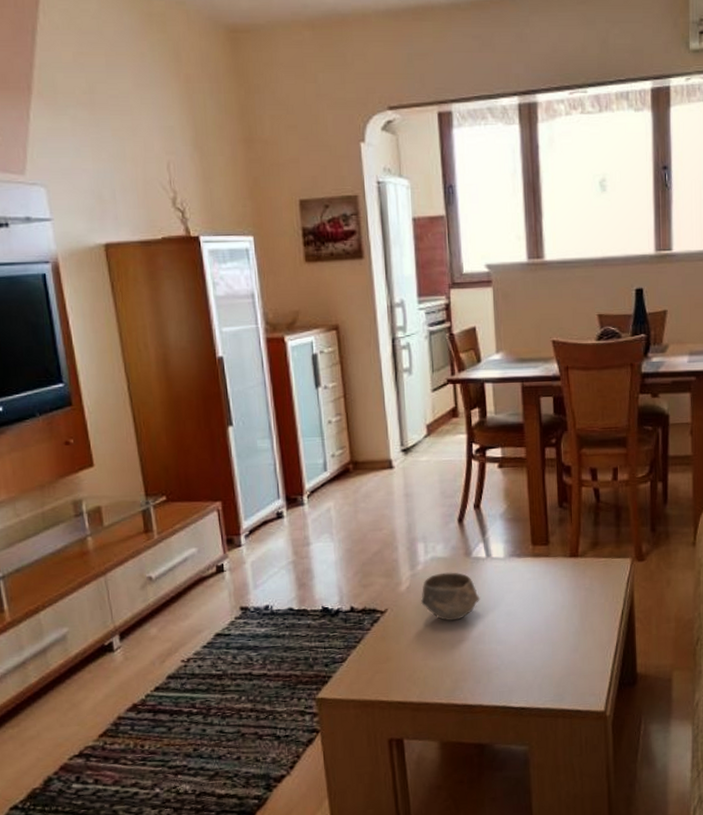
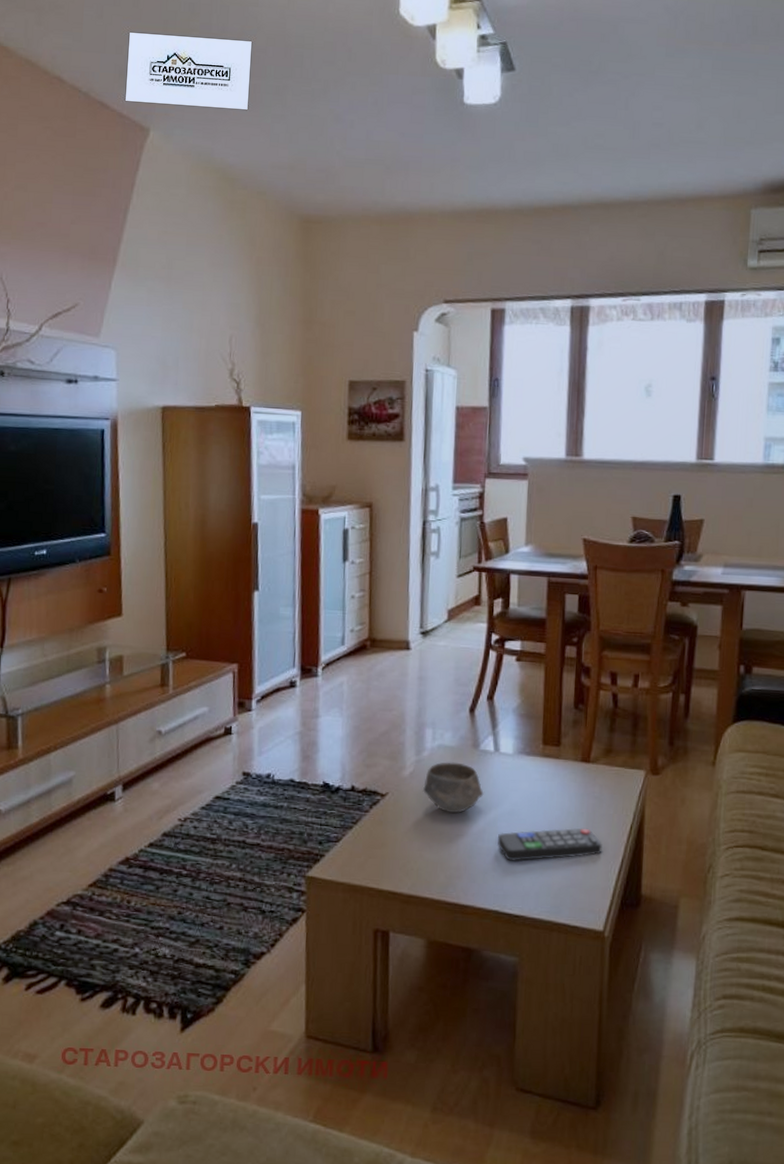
remote control: none [498,618,597,659] -> present [498,828,602,862]

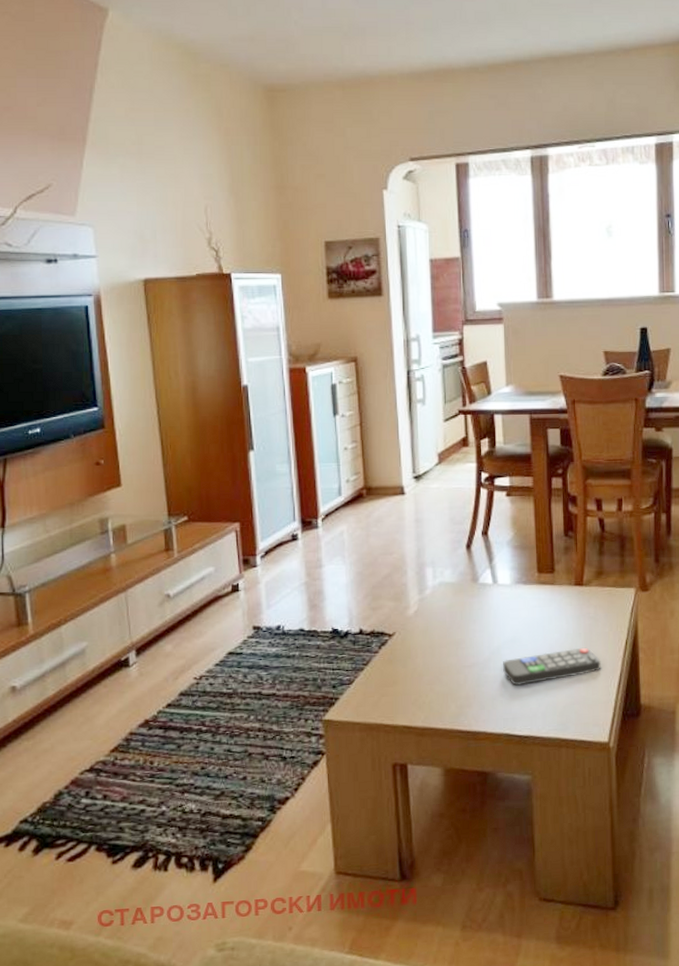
bowl: present [423,762,484,814] -> none [428,597,486,646]

